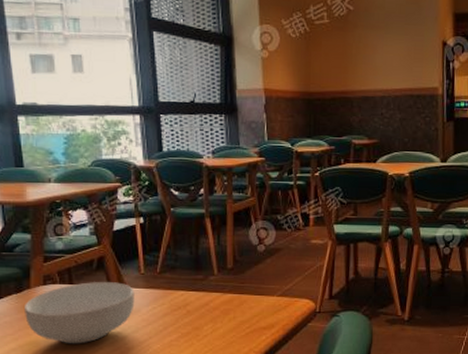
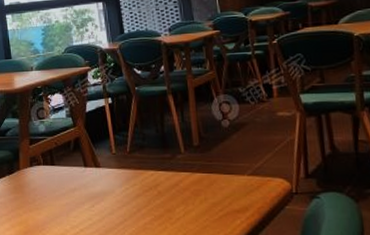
cereal bowl: present [25,282,135,344] -> none [16,163,109,226]

